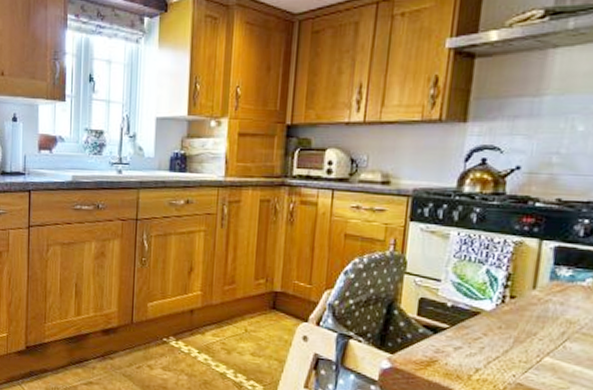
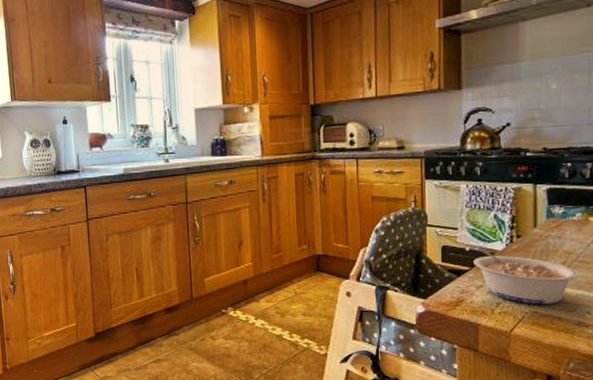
legume: none [454,302,579,378] -> present [473,246,578,304]

